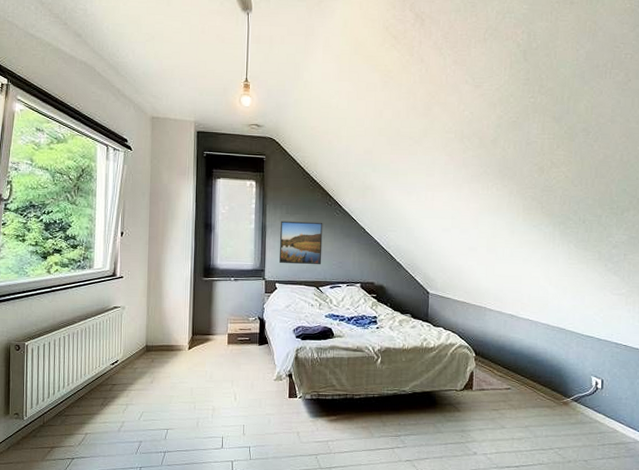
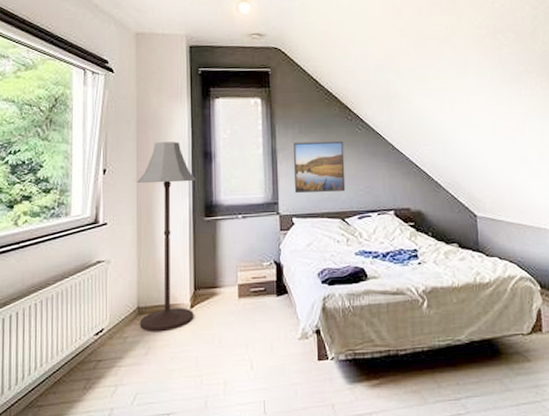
floor lamp: none [147,213,199,366] -> present [137,142,197,332]

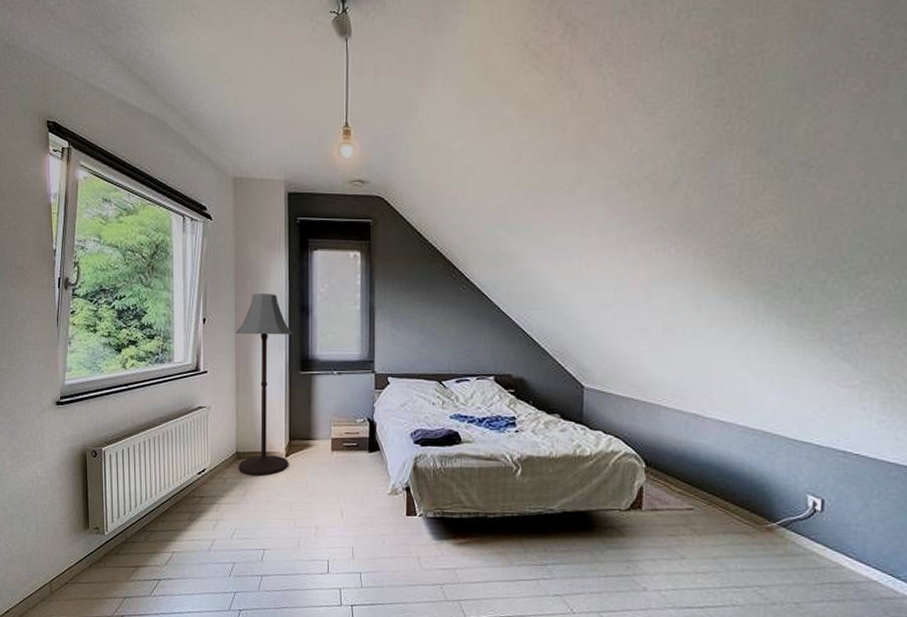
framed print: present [294,140,346,193] -> none [391,300,446,354]

